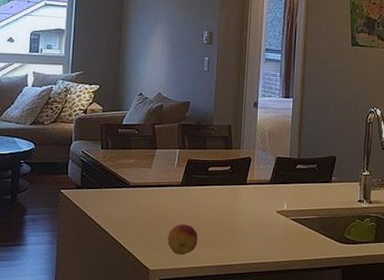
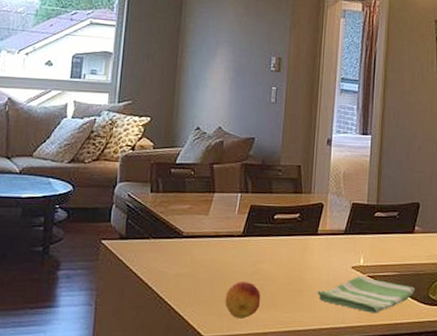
dish towel: none [247,219,333,250] -> present [317,276,416,313]

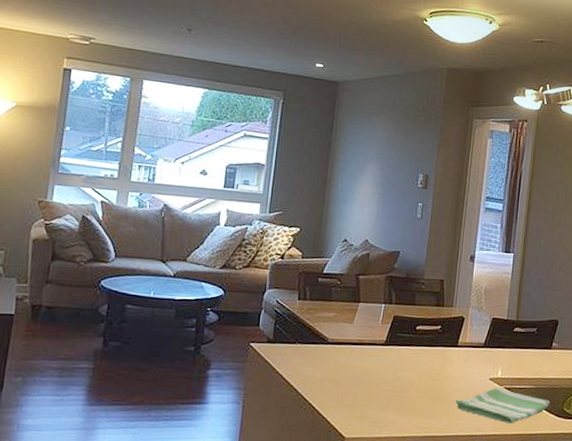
fruit: present [225,281,261,319] -> none [366,387,401,423]

